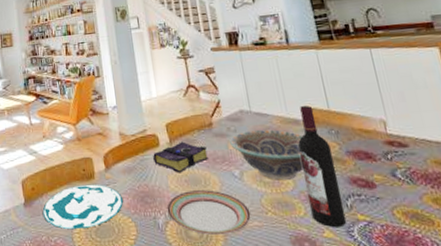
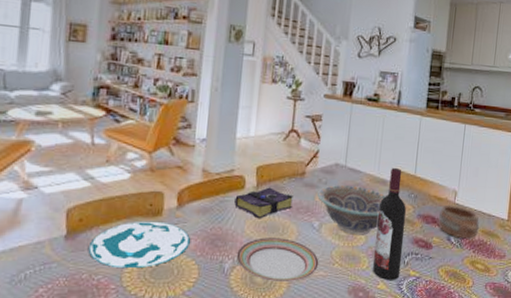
pottery: none [371,134,430,173] -> present [438,203,479,239]

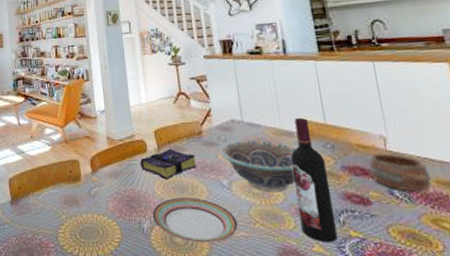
plate: present [88,221,190,269] -> none [28,186,108,230]

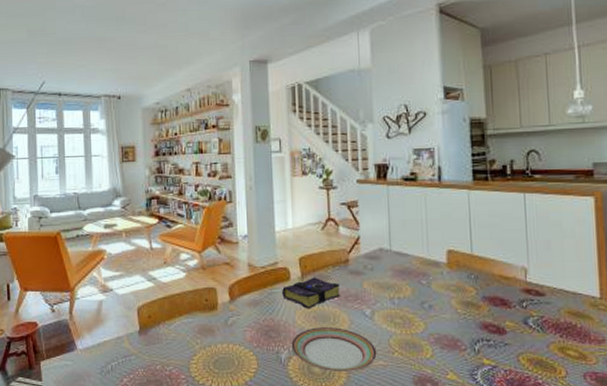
decorative bowl: present [219,140,298,192] -> none [365,269,442,322]
wine bottle: present [291,118,339,242] -> none [435,248,472,370]
pottery: present [368,151,431,192] -> none [508,282,563,322]

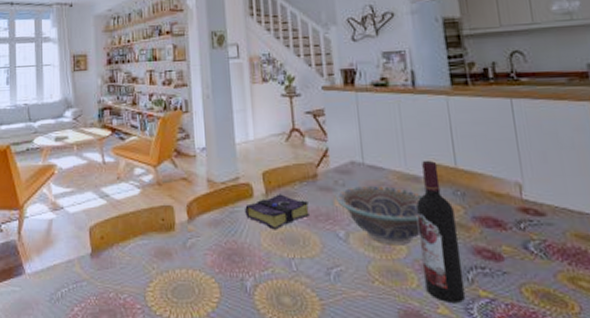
plate: present [291,327,377,373] -> none [257,251,355,304]
decorative bowl: none [365,269,442,322] -> present [336,185,424,245]
wine bottle: none [435,248,472,370] -> present [416,161,466,303]

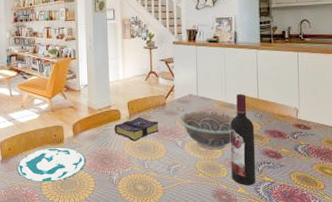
plate: none [111,236,206,288] -> present [17,147,85,182]

